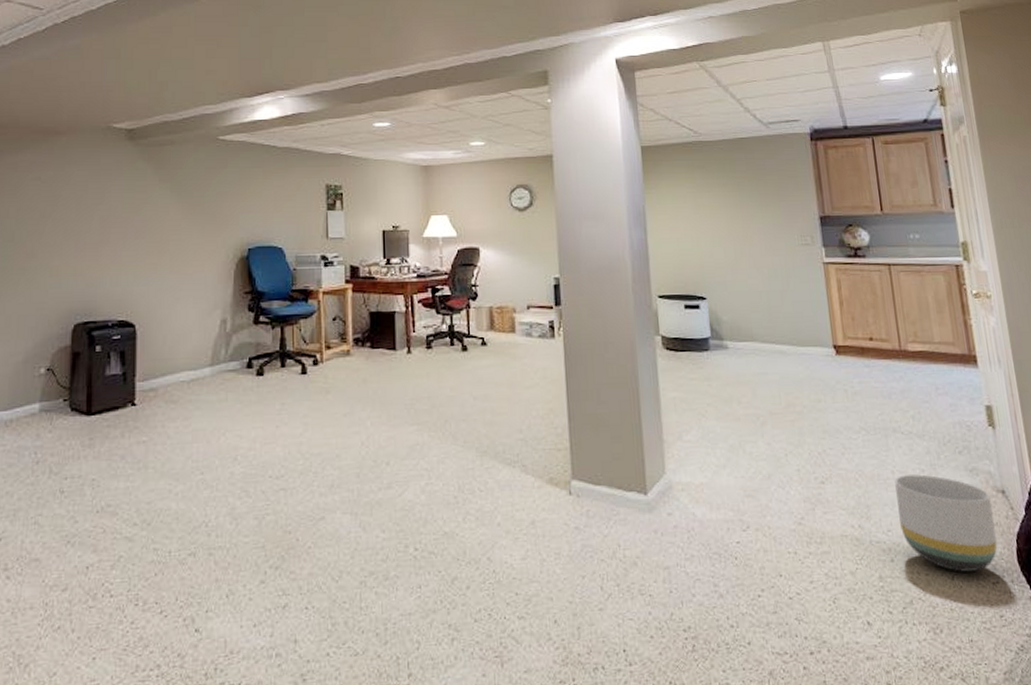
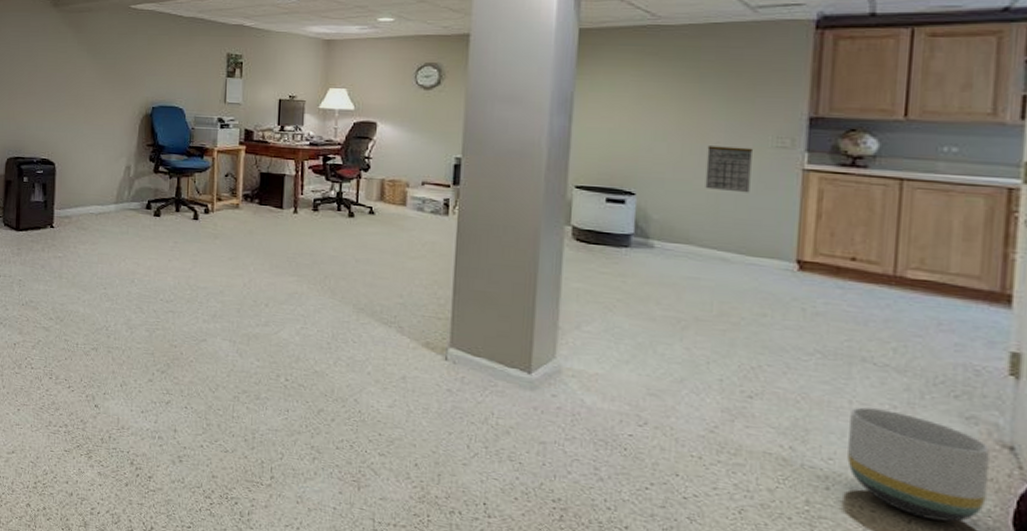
calendar: none [753,247,790,289] -> present [705,146,752,193]

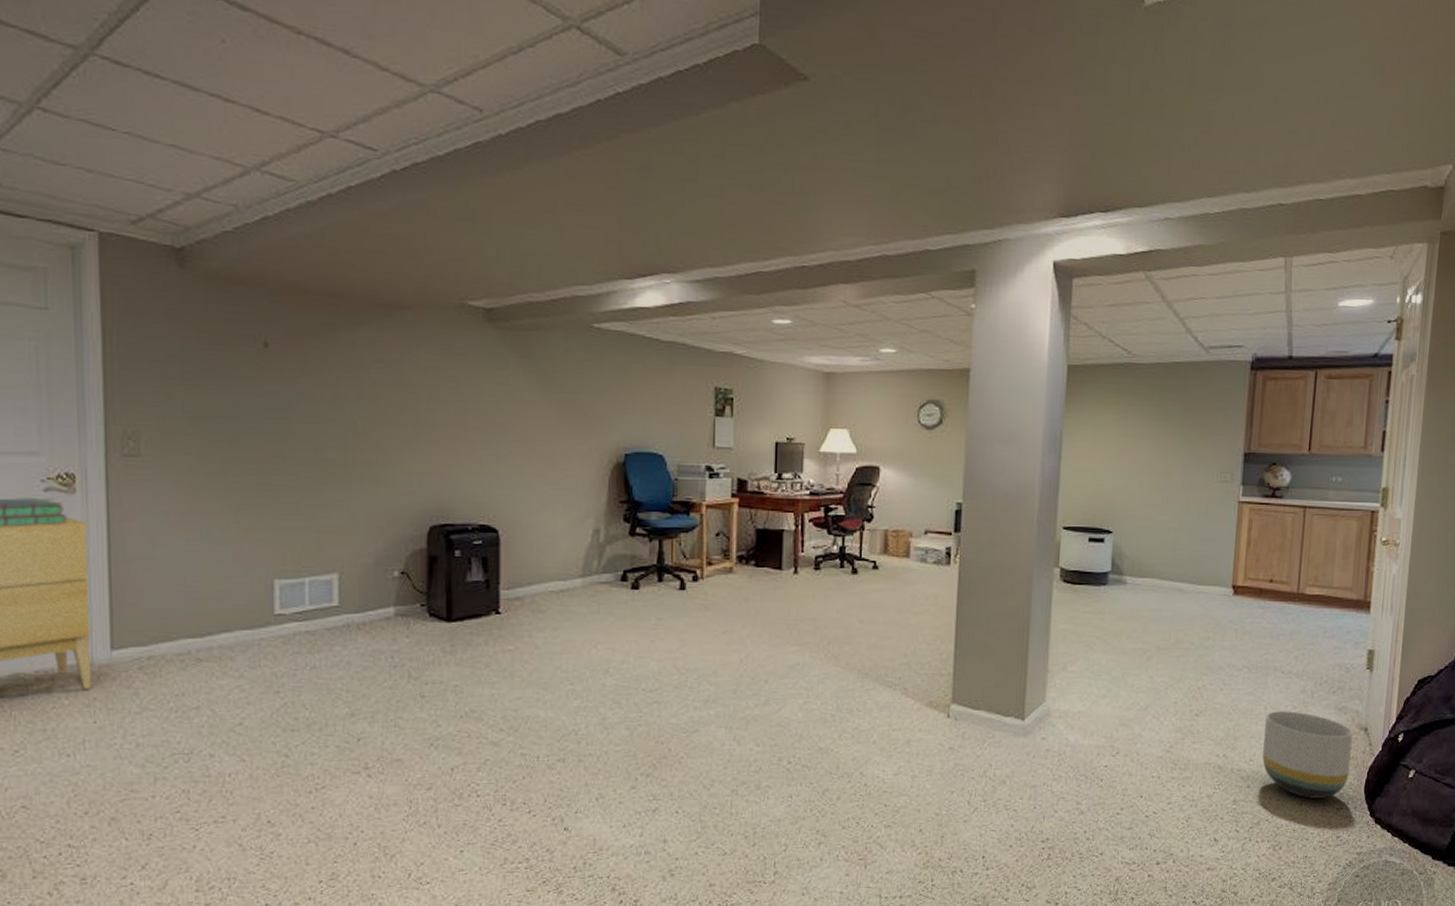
calendar: present [705,146,752,193] -> none [1167,482,1203,526]

